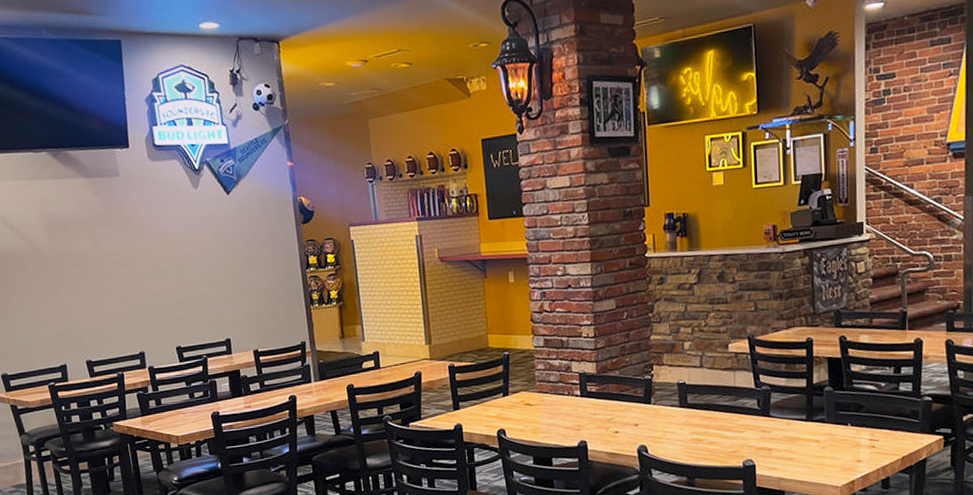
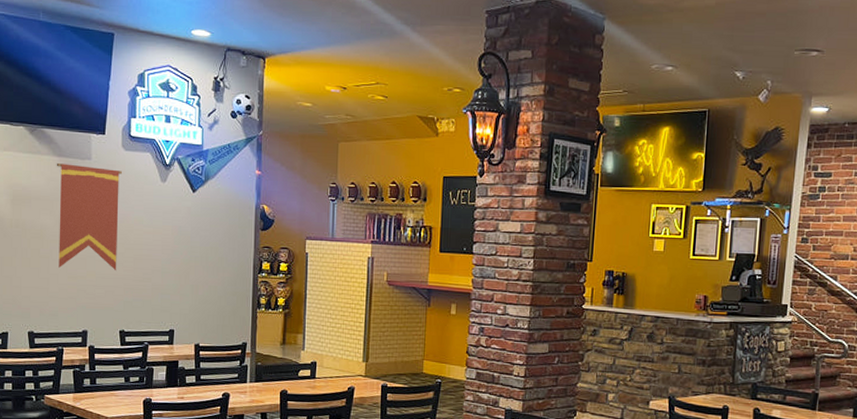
pennant: none [85,182,163,292] -> present [56,163,122,270]

